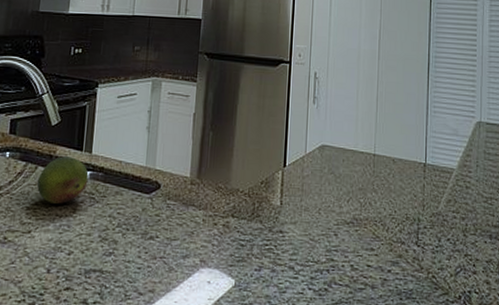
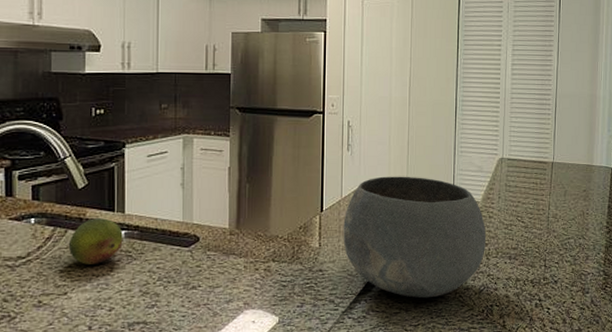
bowl: none [306,133,463,275] -> present [343,176,487,299]

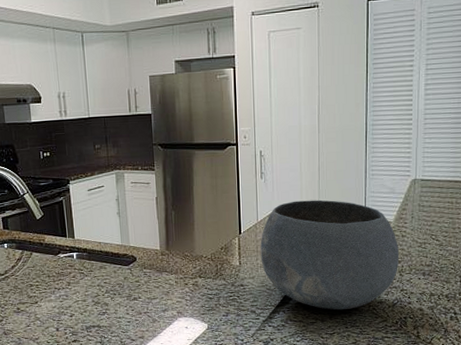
fruit: present [68,218,123,265] -> none [34,243,76,280]

